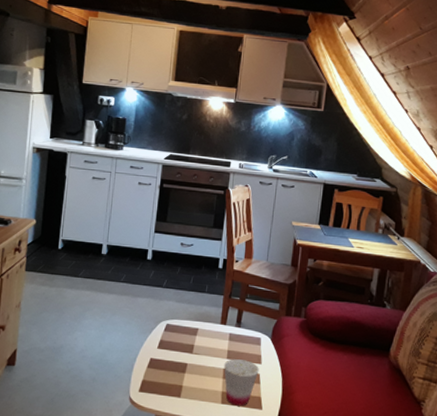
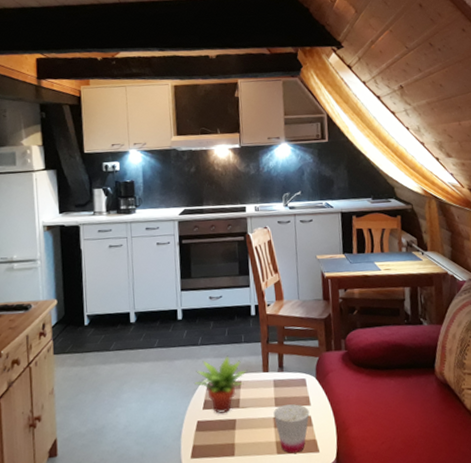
succulent plant: none [153,302,206,356] -> present [194,355,248,414]

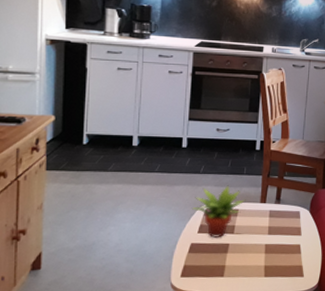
cup: present [273,403,310,454] -> none [265,233,299,277]

